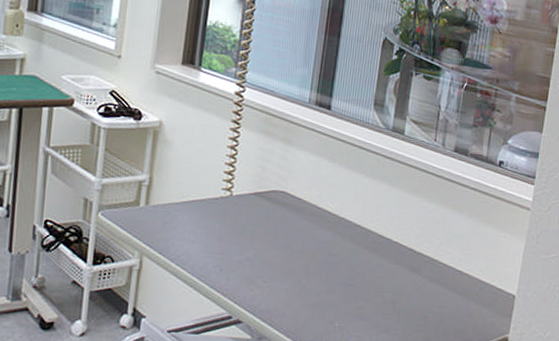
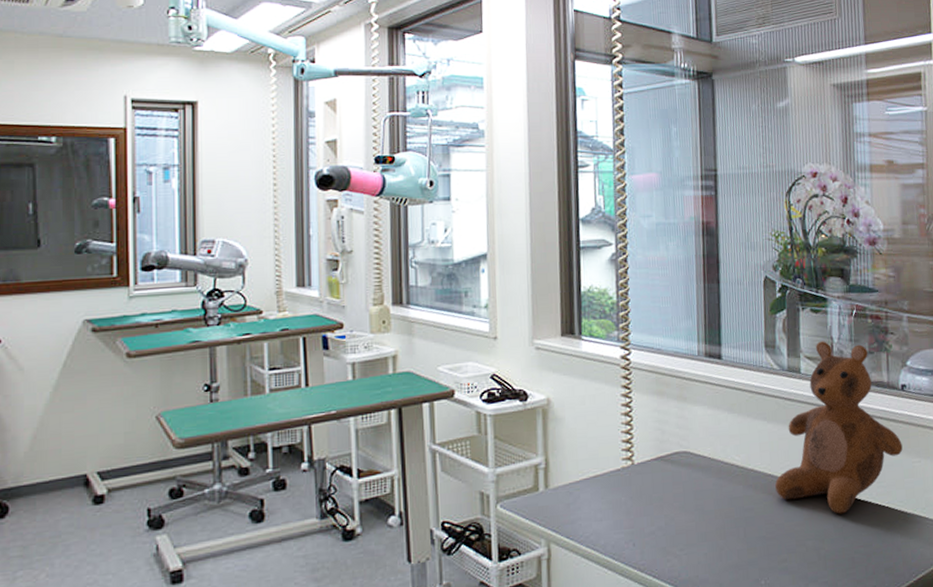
teddy bear: none [363,107,491,274] -> present [775,341,903,514]

